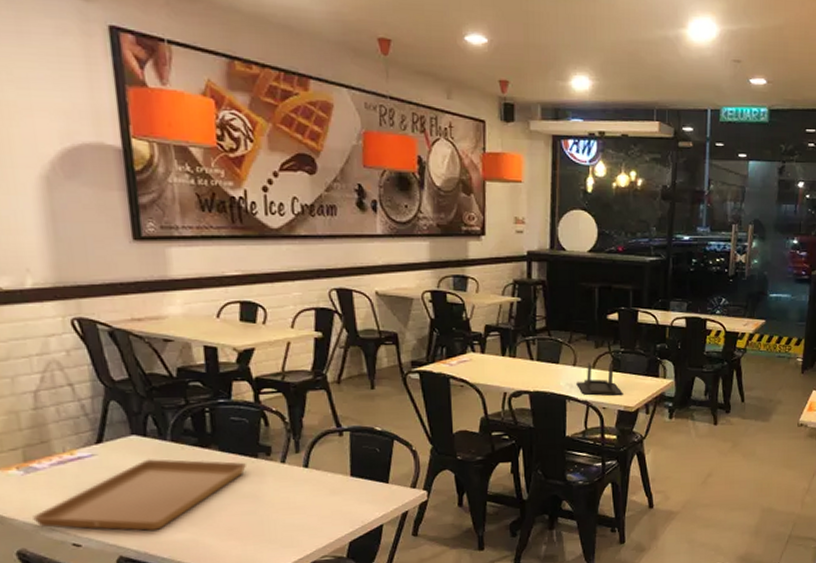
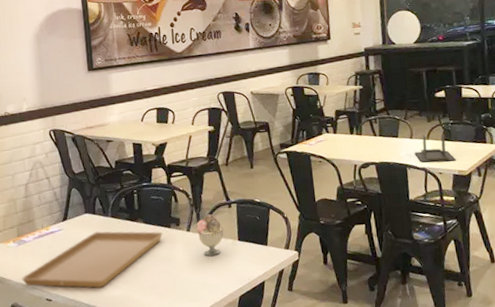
ice cream: none [294,443,332,495] -> present [196,214,224,257]

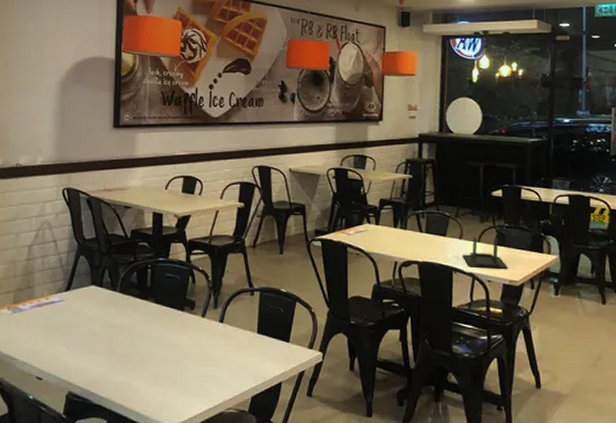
tray: present [22,231,163,289] -> none [12,307,175,371]
ice cream: present [196,214,224,257] -> none [213,300,243,348]

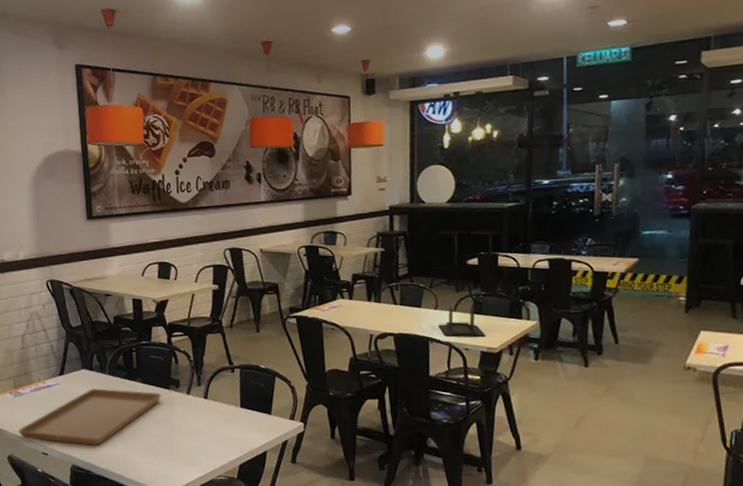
tray: none [12,307,175,371] -> present [18,388,162,446]

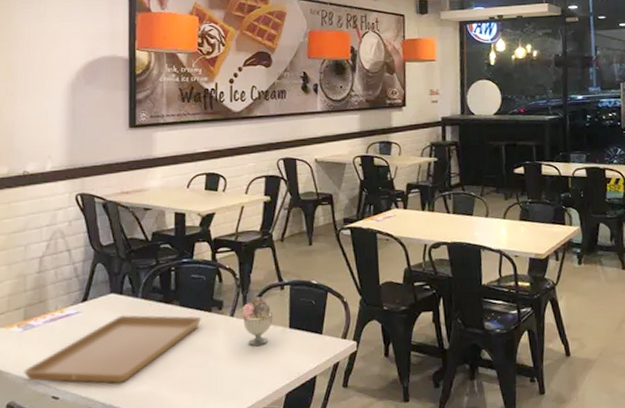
ice cream: none [197,378,226,422] -> present [242,297,273,347]
napkin holder: present [438,306,486,337] -> none [489,213,533,244]

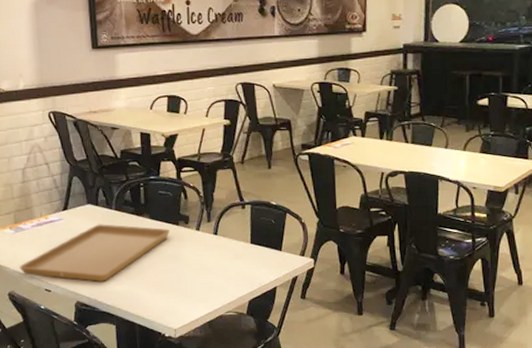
ice cream: present [242,297,273,347] -> none [206,214,236,258]

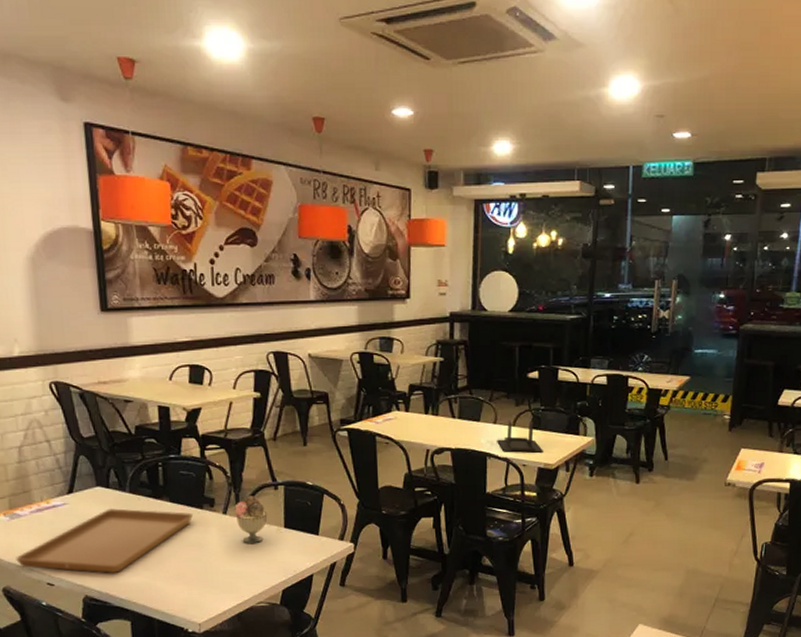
ice cream: none [206,214,236,258] -> present [234,496,268,544]
napkin holder: none [448,145,493,176] -> present [497,420,543,453]

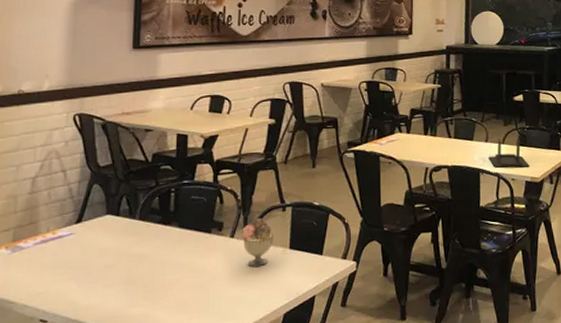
tray: present [16,508,194,574] -> none [10,236,201,307]

